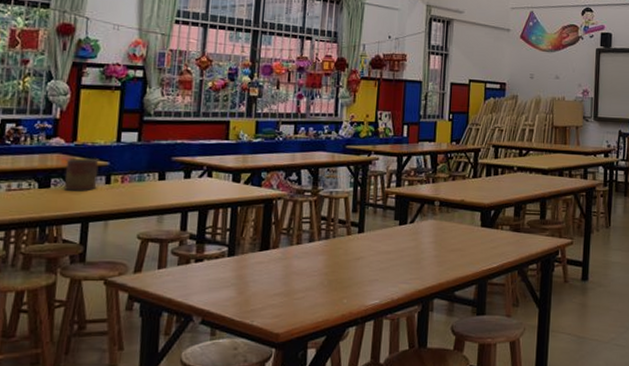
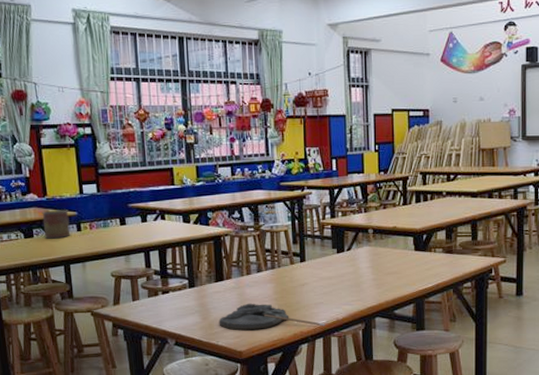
paint palette: none [256,277,378,309] -> present [218,303,325,331]

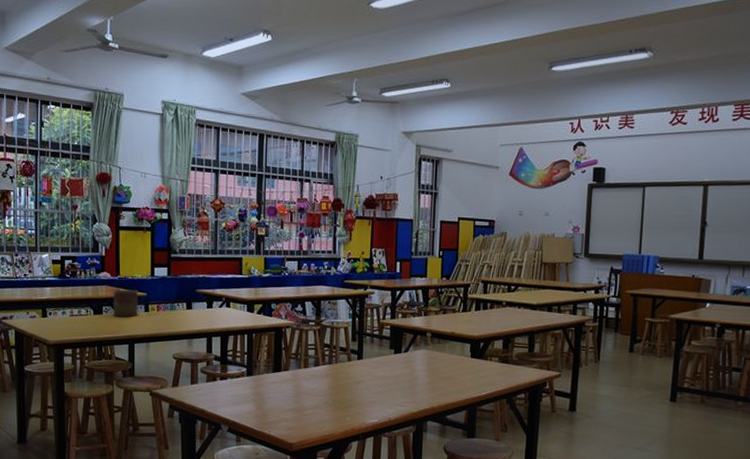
paint palette: present [218,303,325,331] -> none [272,396,377,426]

